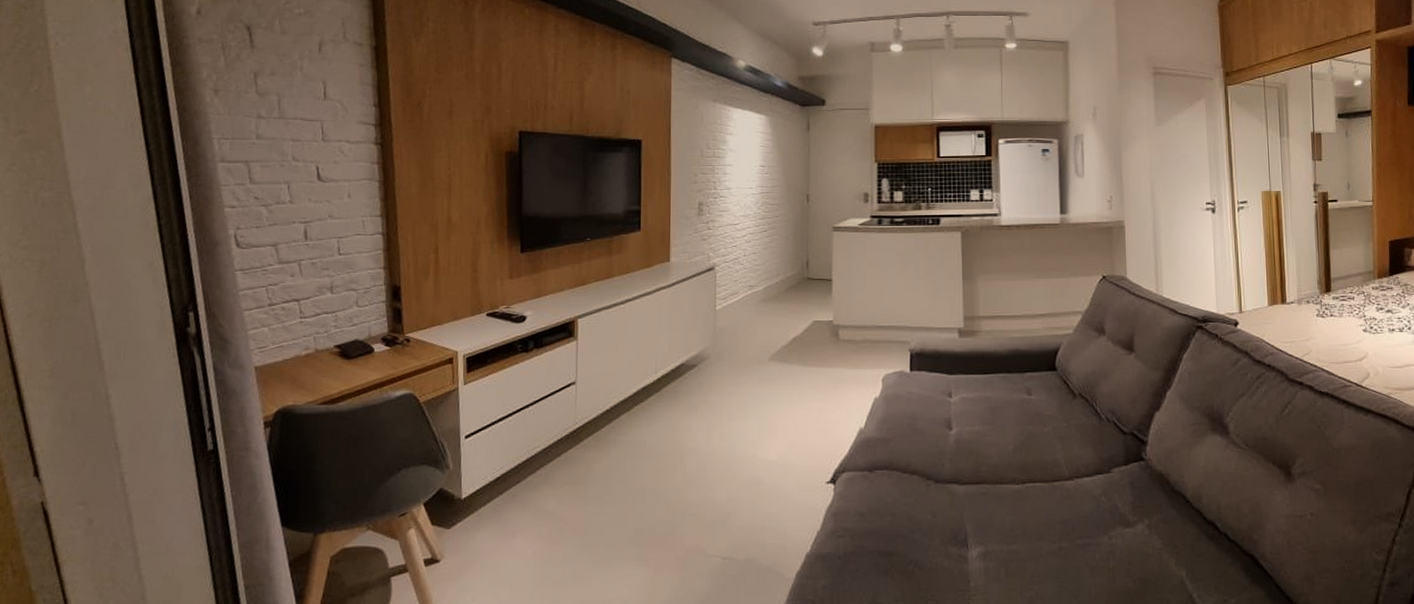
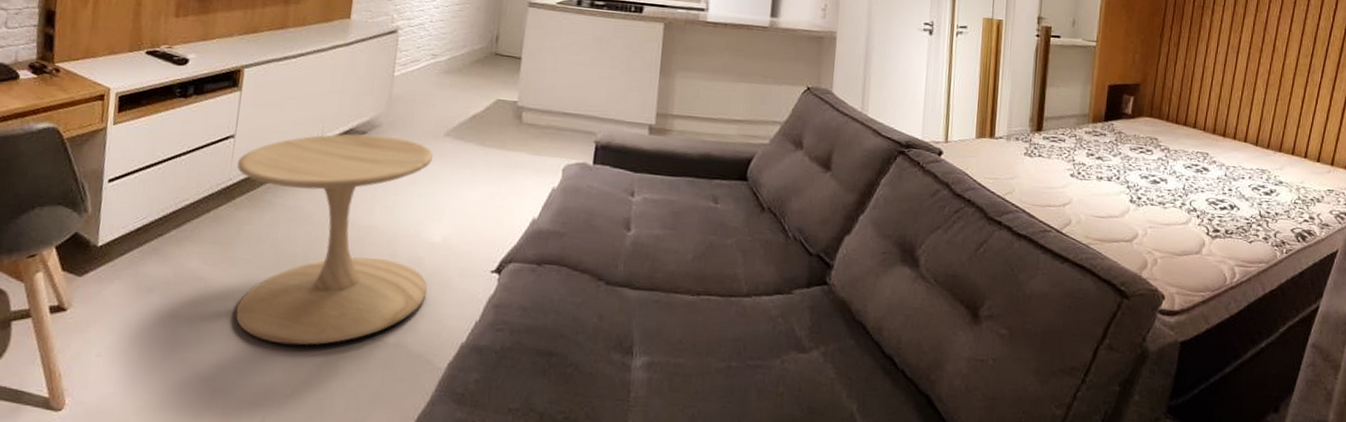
side table: none [581,366,769,572] -> present [235,133,433,346]

